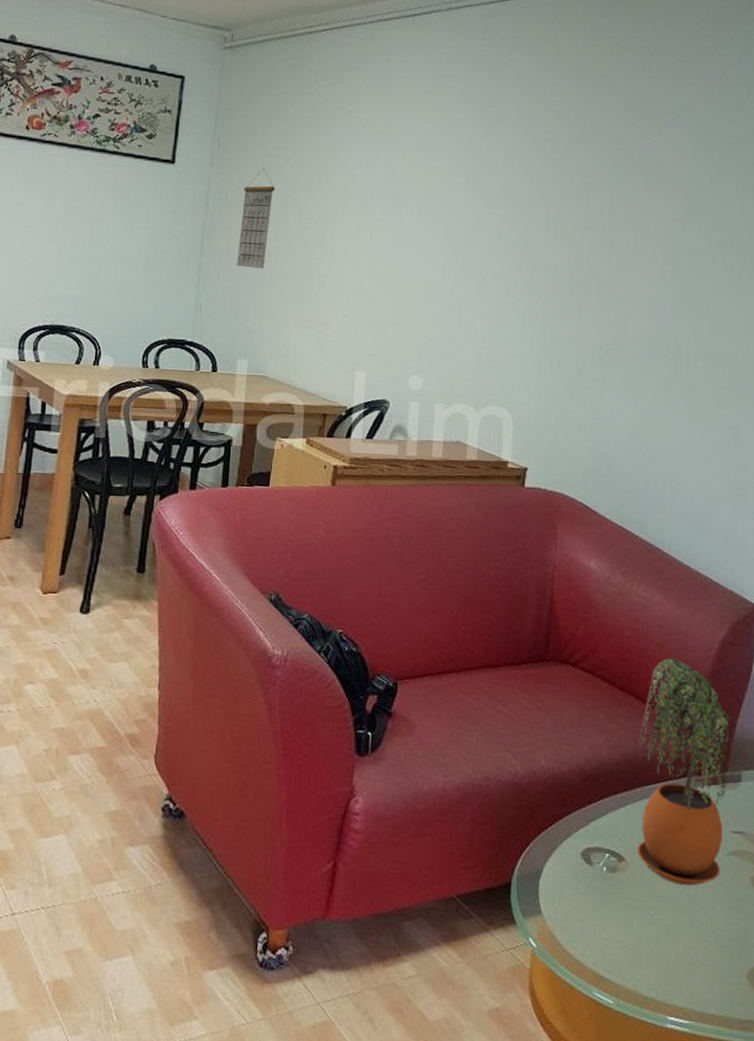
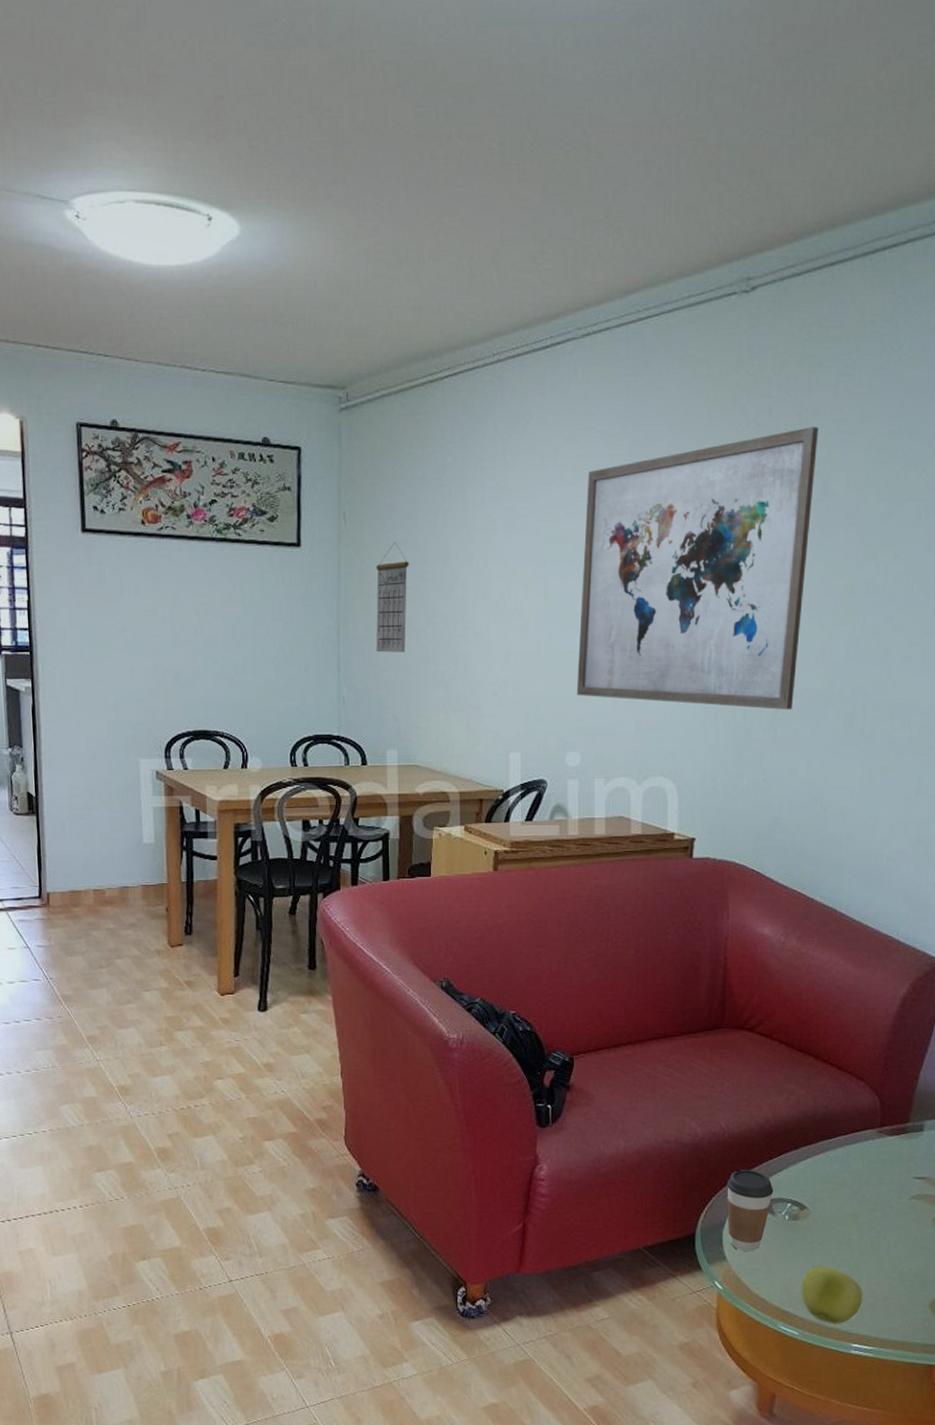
wall art: none [422,105,651,354] -> present [576,427,819,710]
coffee cup: none [544,813,592,906] -> present [727,1169,774,1252]
apple: none [617,924,680,993] -> present [801,1265,863,1324]
potted plant: present [637,658,730,886] -> none [818,1017,912,1229]

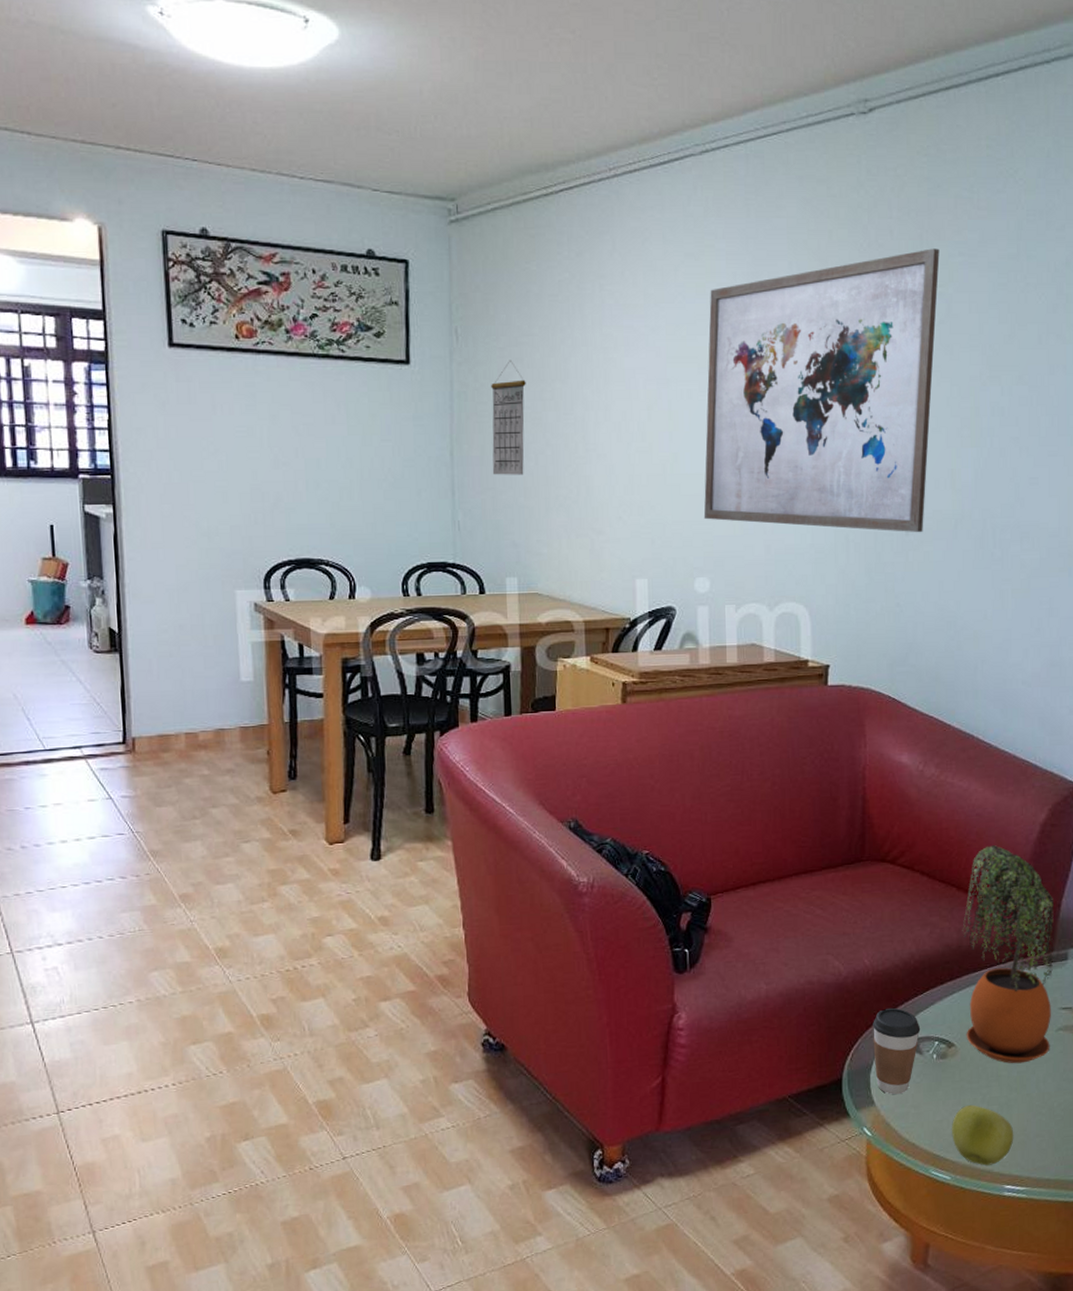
potted plant: none [818,1017,912,1229] -> present [962,845,1055,1064]

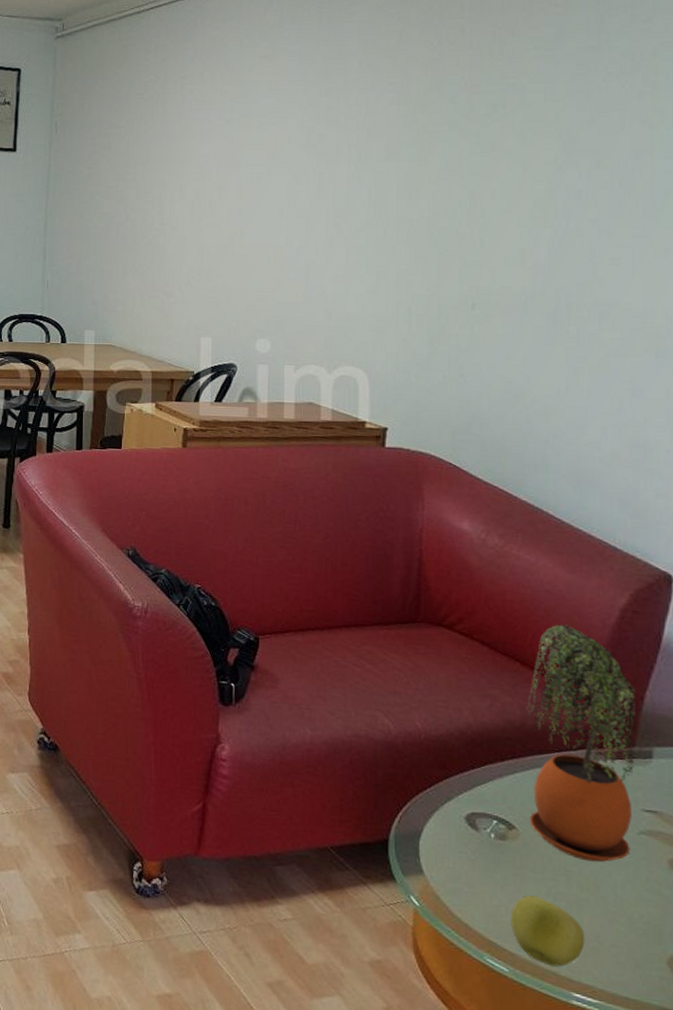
calendar: present [491,359,526,475] -> none [78,147,112,244]
wall art: present [703,248,940,533] -> none [267,43,513,308]
coffee cup: present [873,1007,921,1095] -> none [424,775,477,869]

